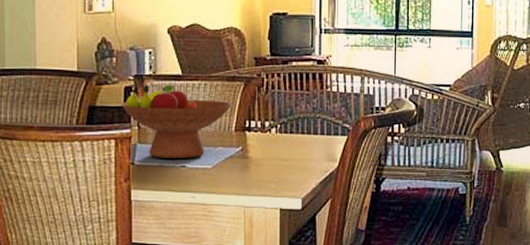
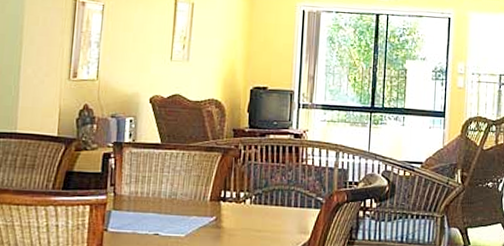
fruit bowl: present [120,85,233,158] -> none [98,152,209,226]

